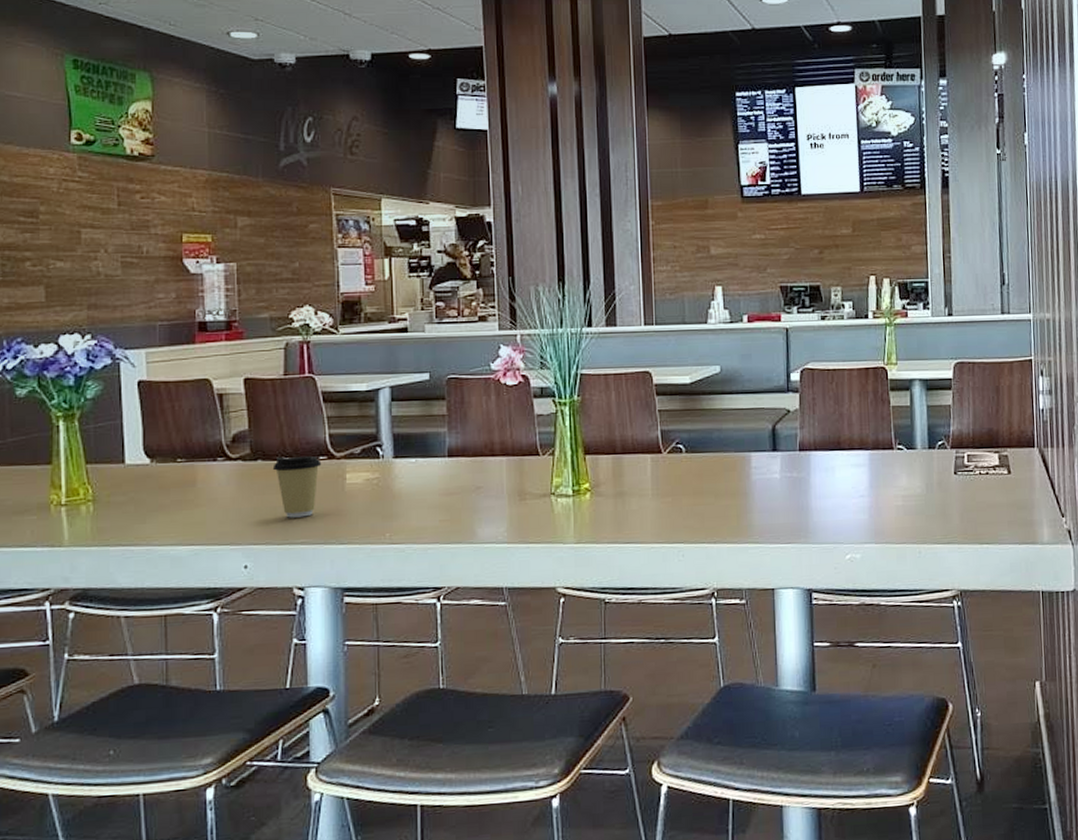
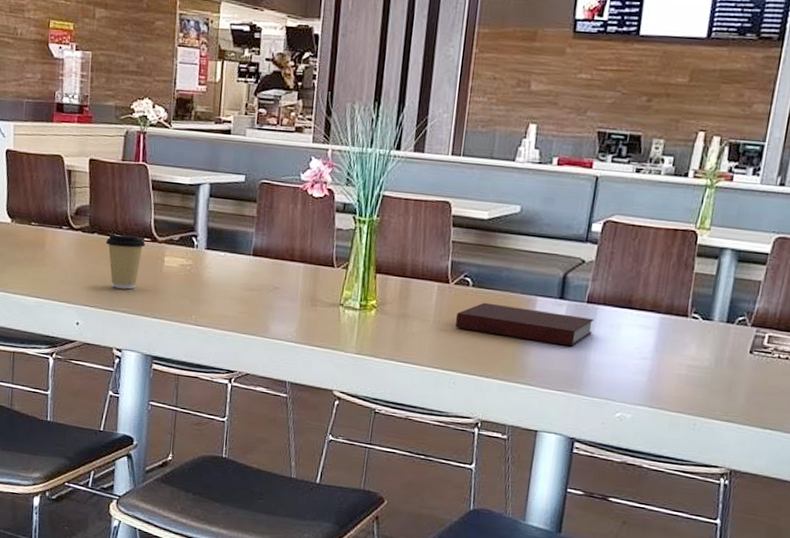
notebook: none [674,465,809,498] -> present [455,302,594,347]

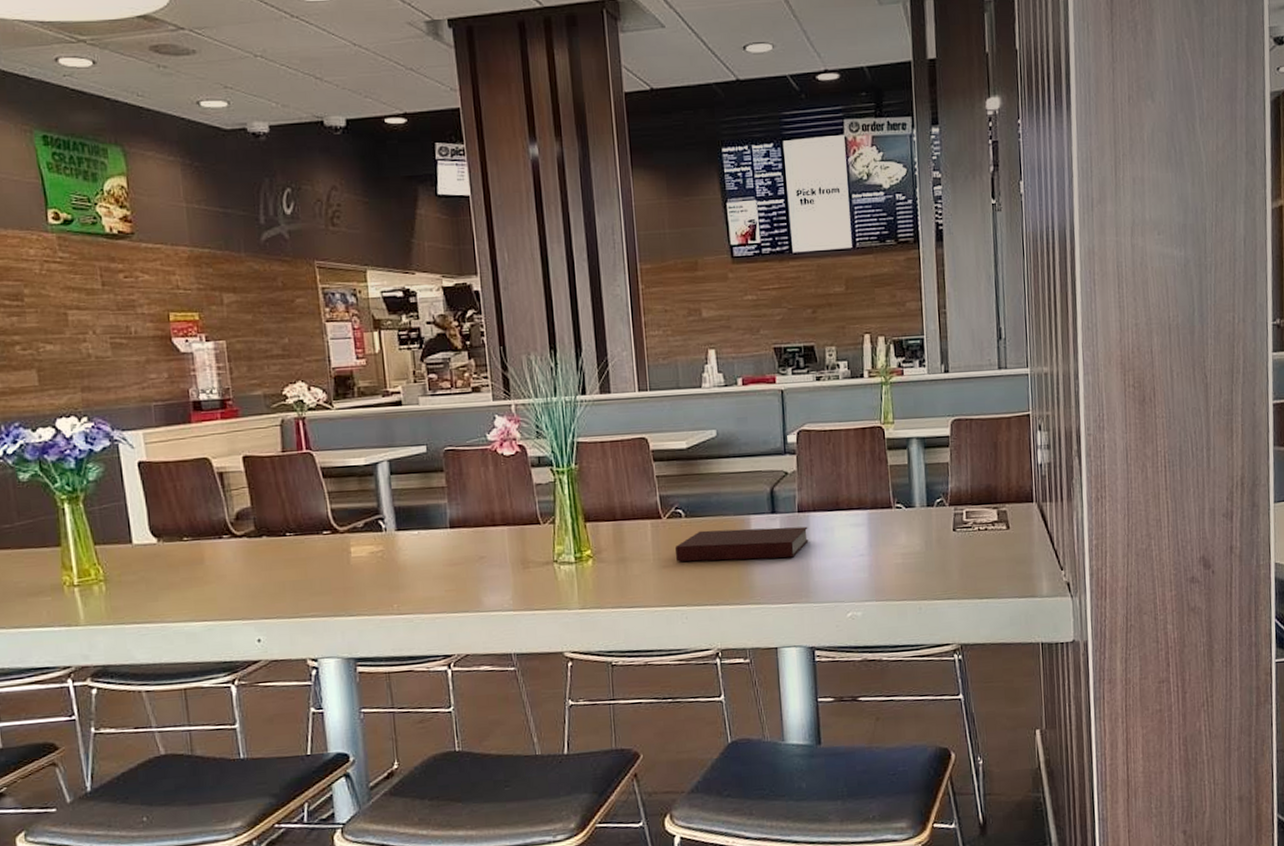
coffee cup: present [105,233,146,290] -> none [277,531,326,592]

